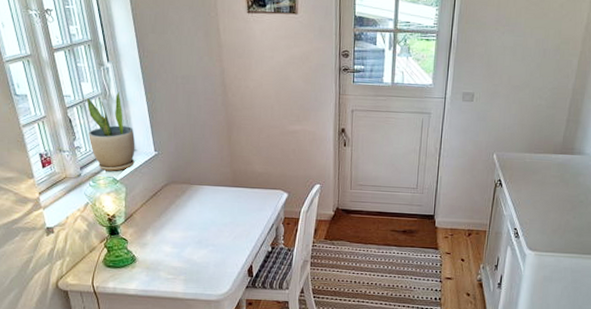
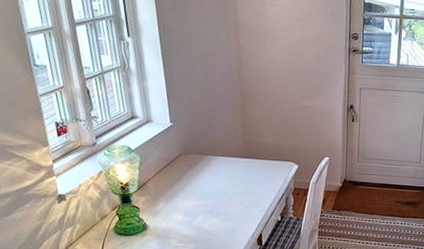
potted plant: present [86,92,136,171] -> none [105,65,152,141]

